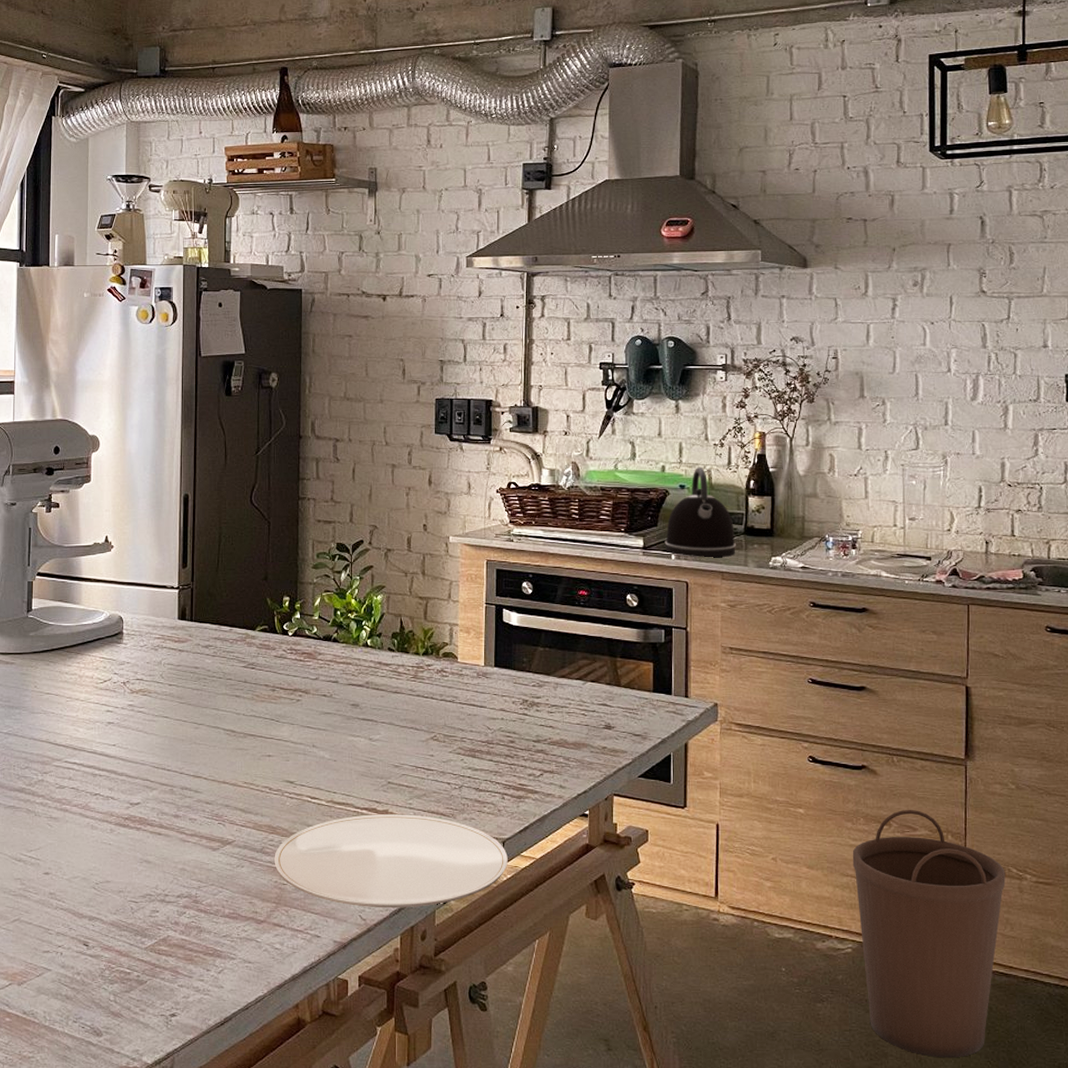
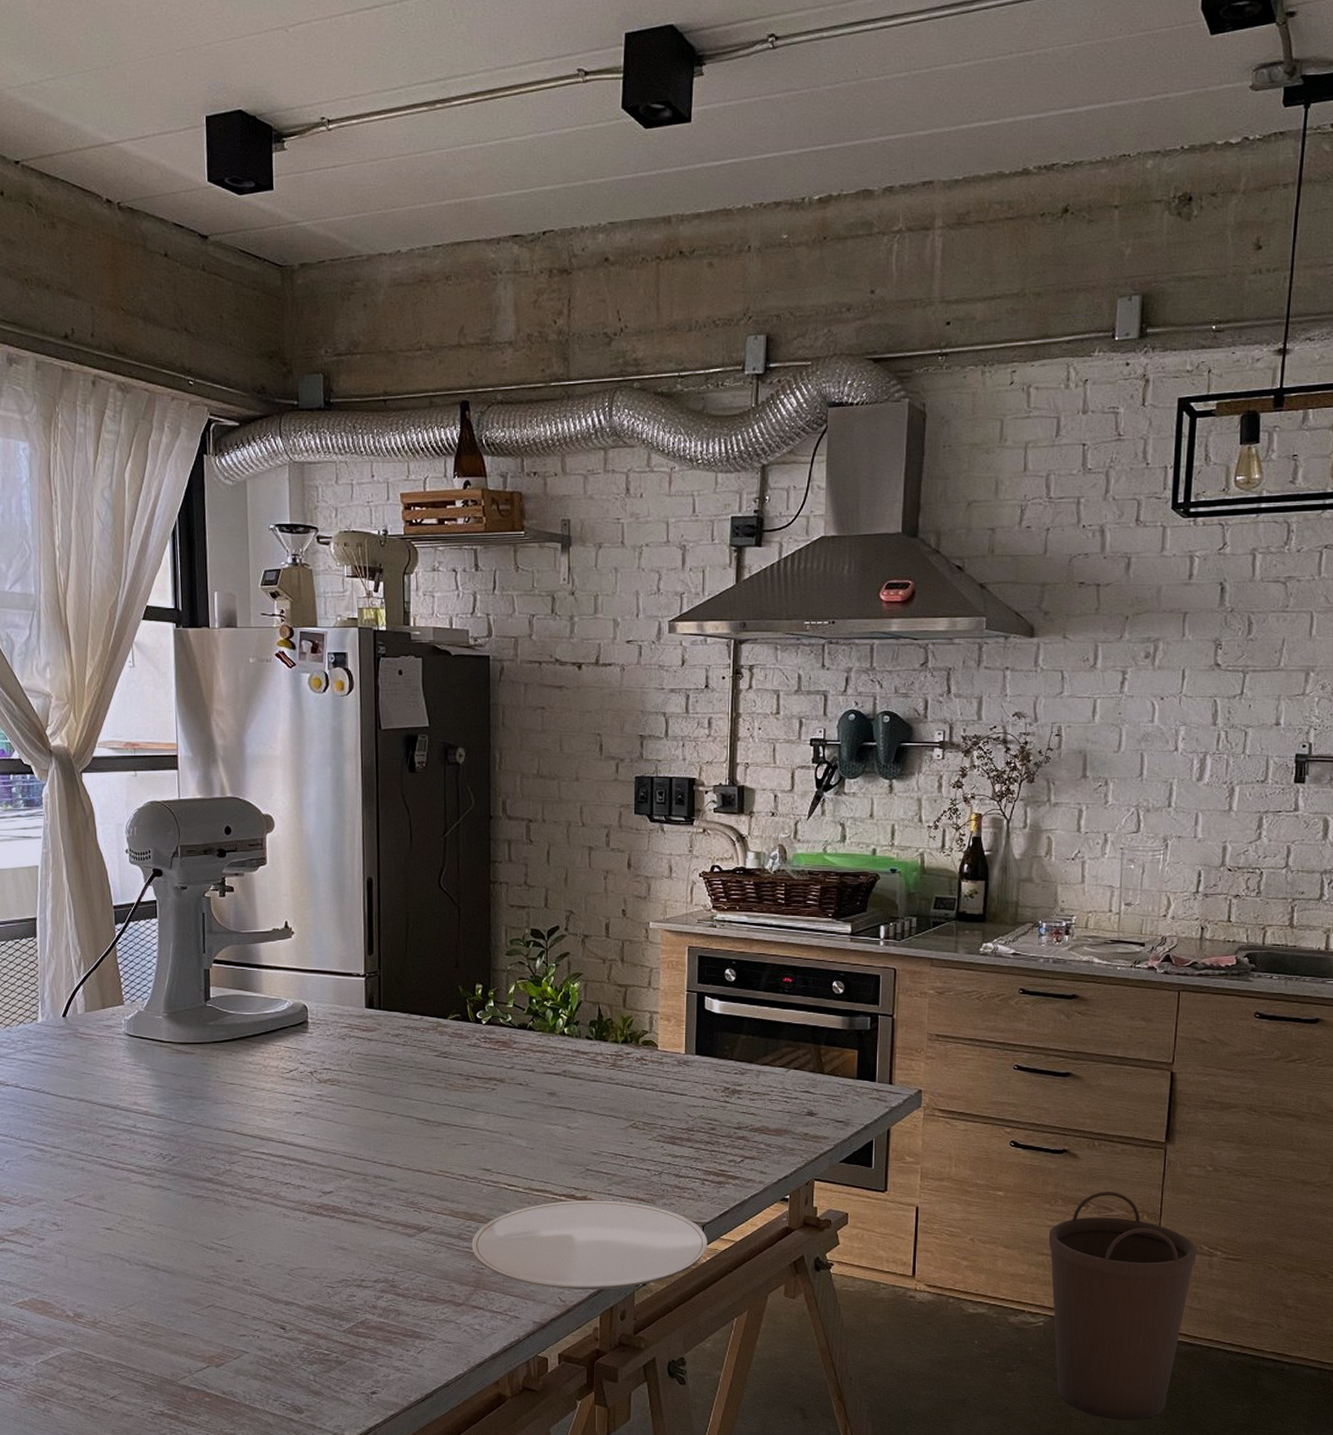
kettle: present [664,466,737,558] -> none [873,850,948,944]

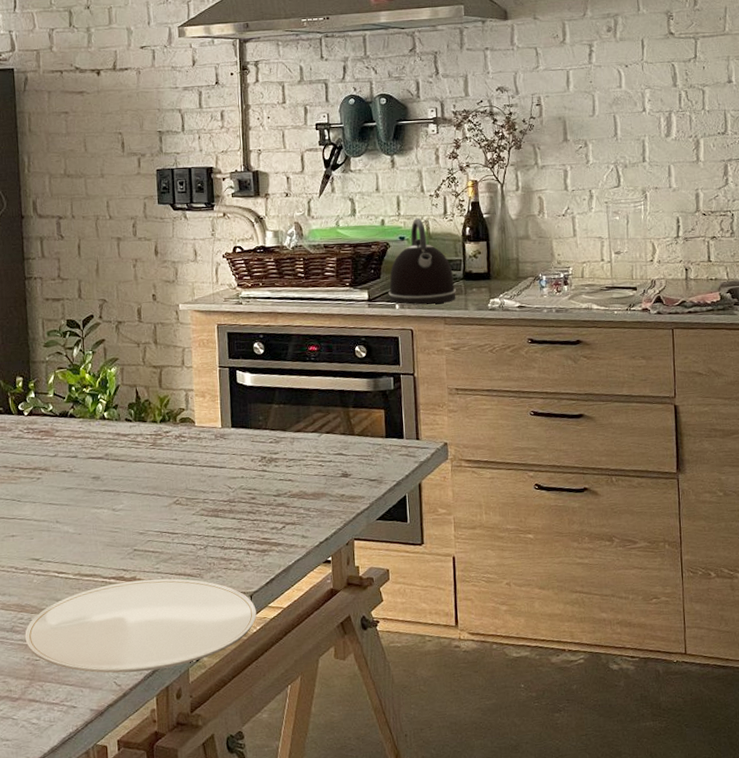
kettle: none [873,850,948,944] -> present [388,218,457,306]
basket: present [1048,1191,1197,1420] -> none [579,524,719,750]

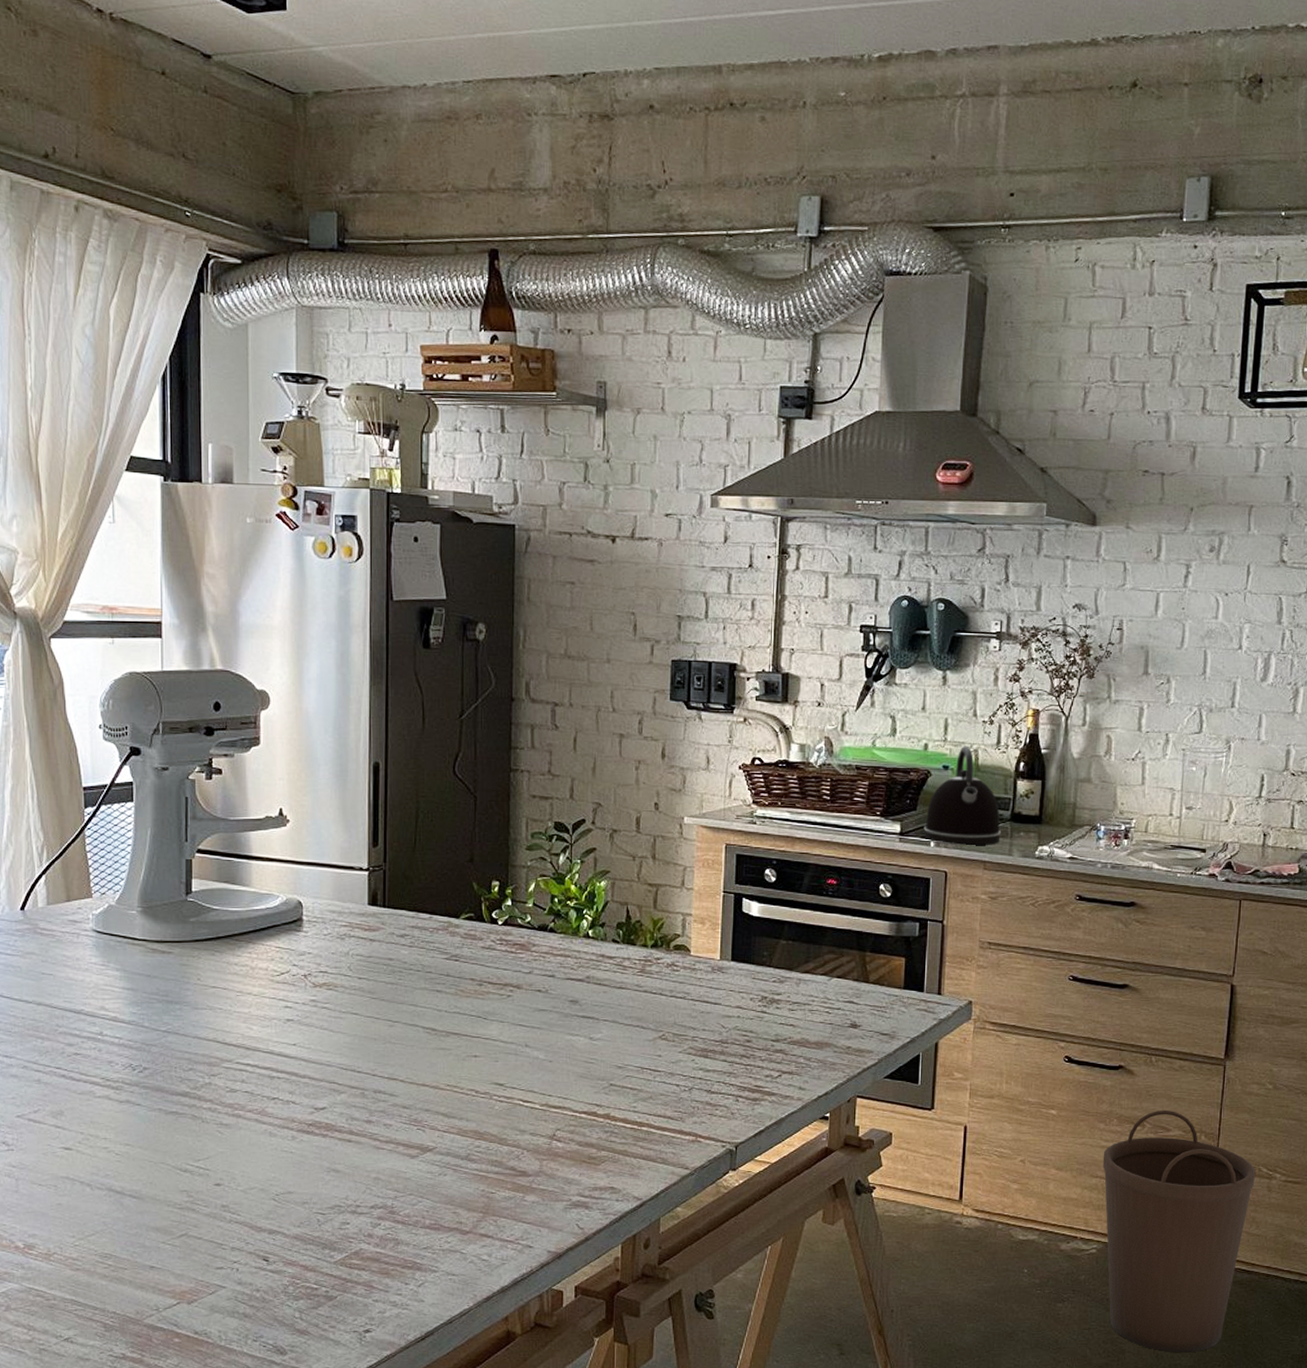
plate: present [25,578,257,674] -> none [481,1118,740,1217]
basket: none [579,524,719,750] -> present [1102,1110,1256,1353]

